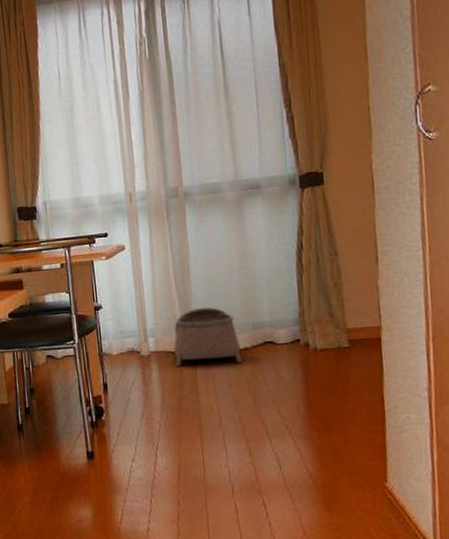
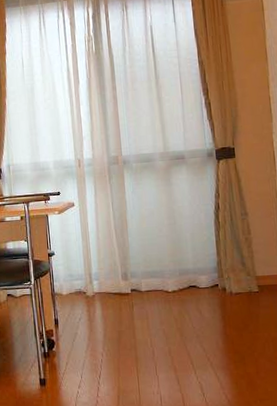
basket: present [174,307,242,367] -> none [114,255,171,306]

